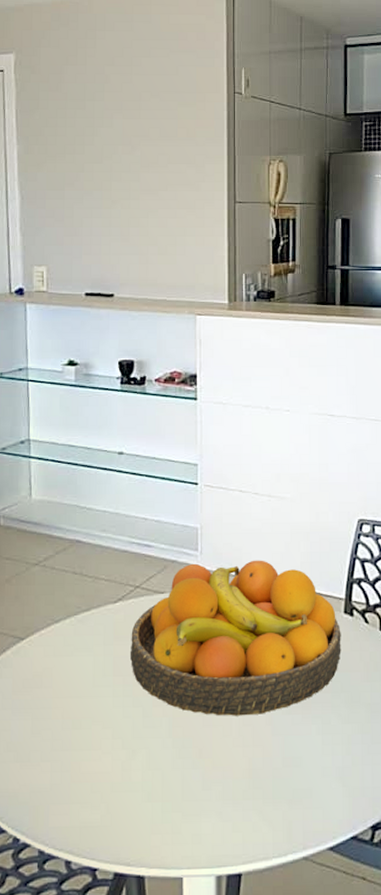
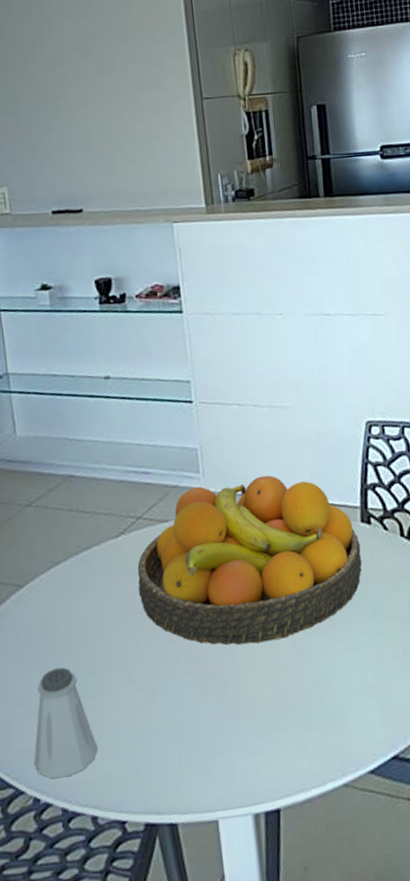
saltshaker: none [17,718,78,822] -> present [34,667,98,778]

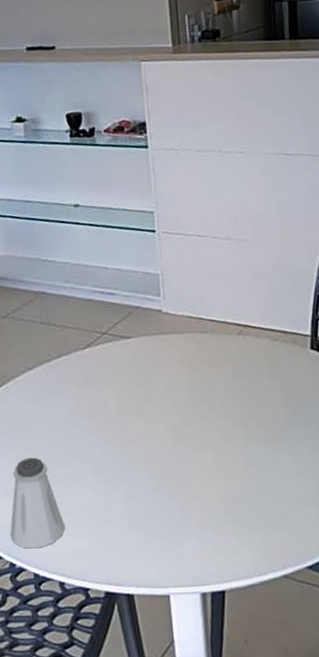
fruit bowl: present [137,475,362,645] -> none [102,301,310,450]

